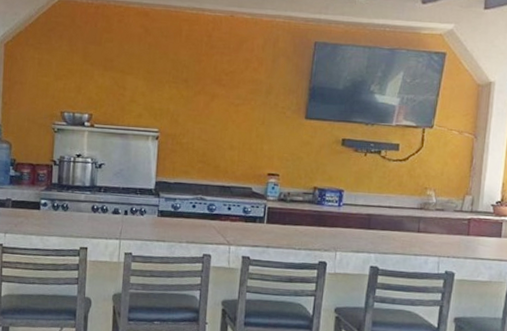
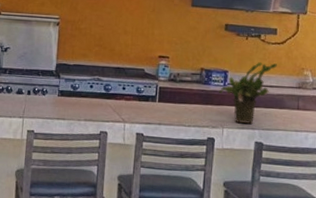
potted plant: none [333,181,398,247] -> present [219,62,277,124]

